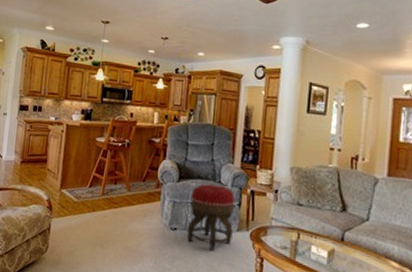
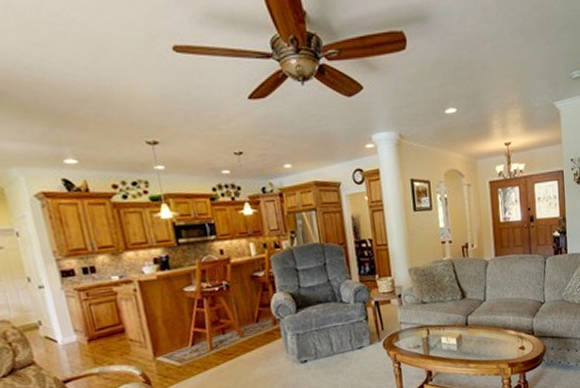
footstool: present [186,184,235,251] -> none [314,304,367,370]

